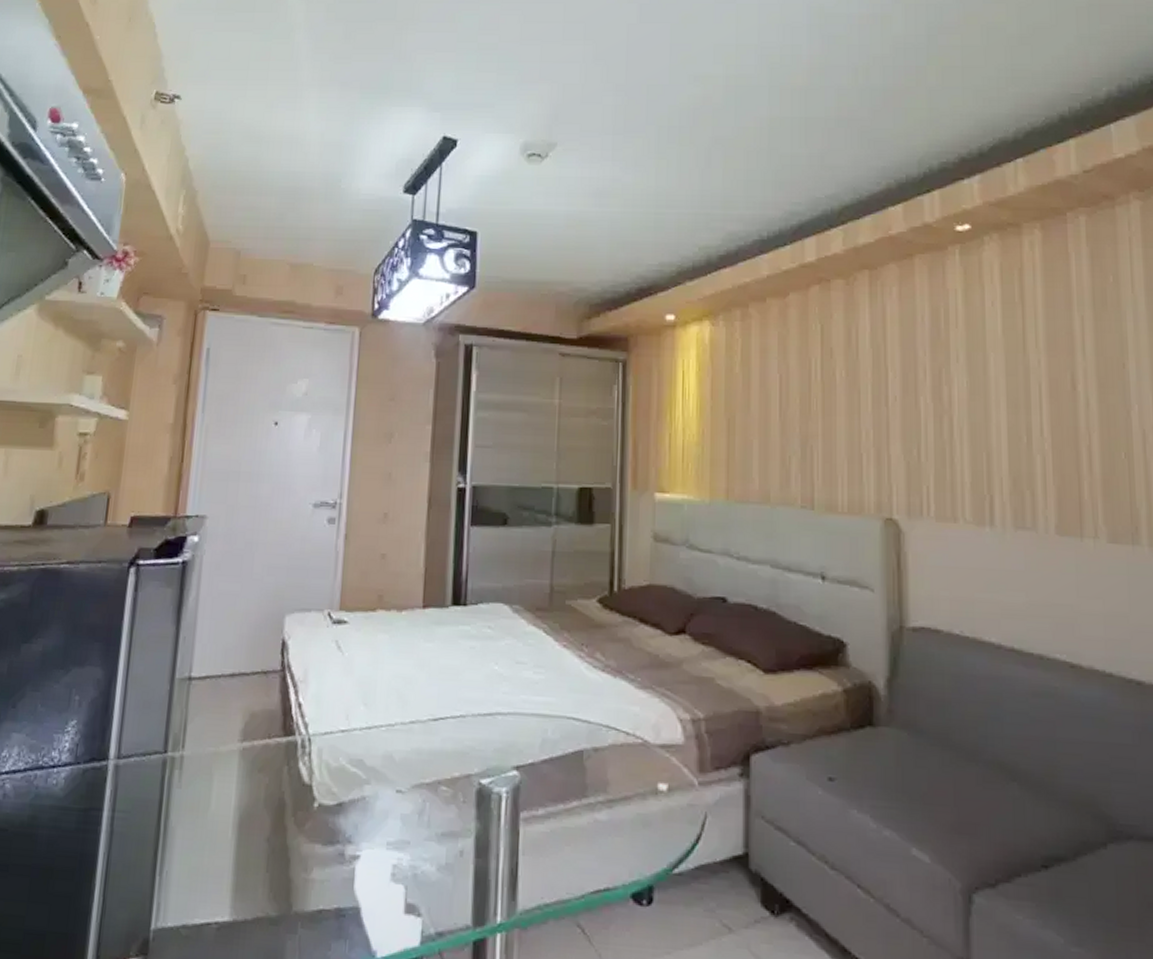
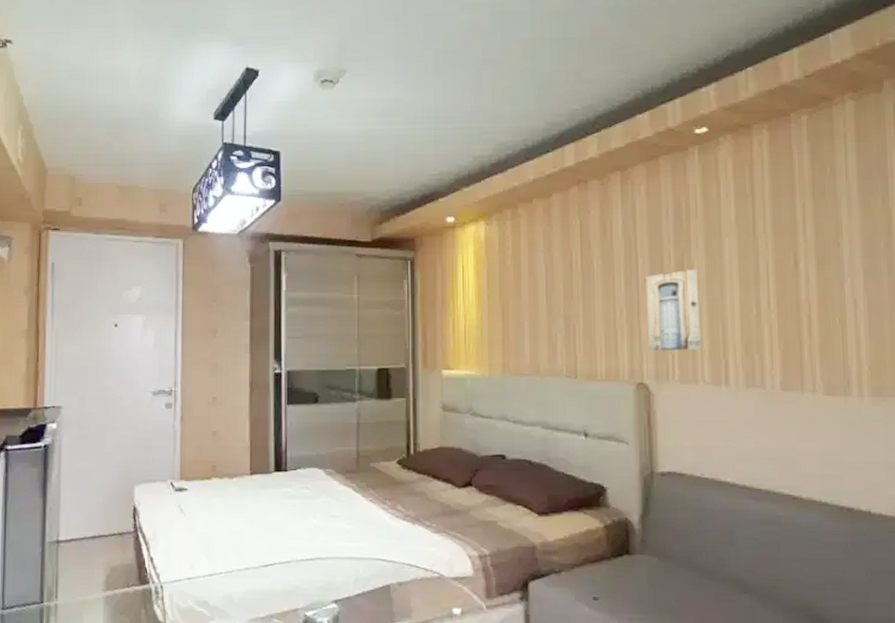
wall art: none [897,387,961,483] -> present [646,270,701,350]

